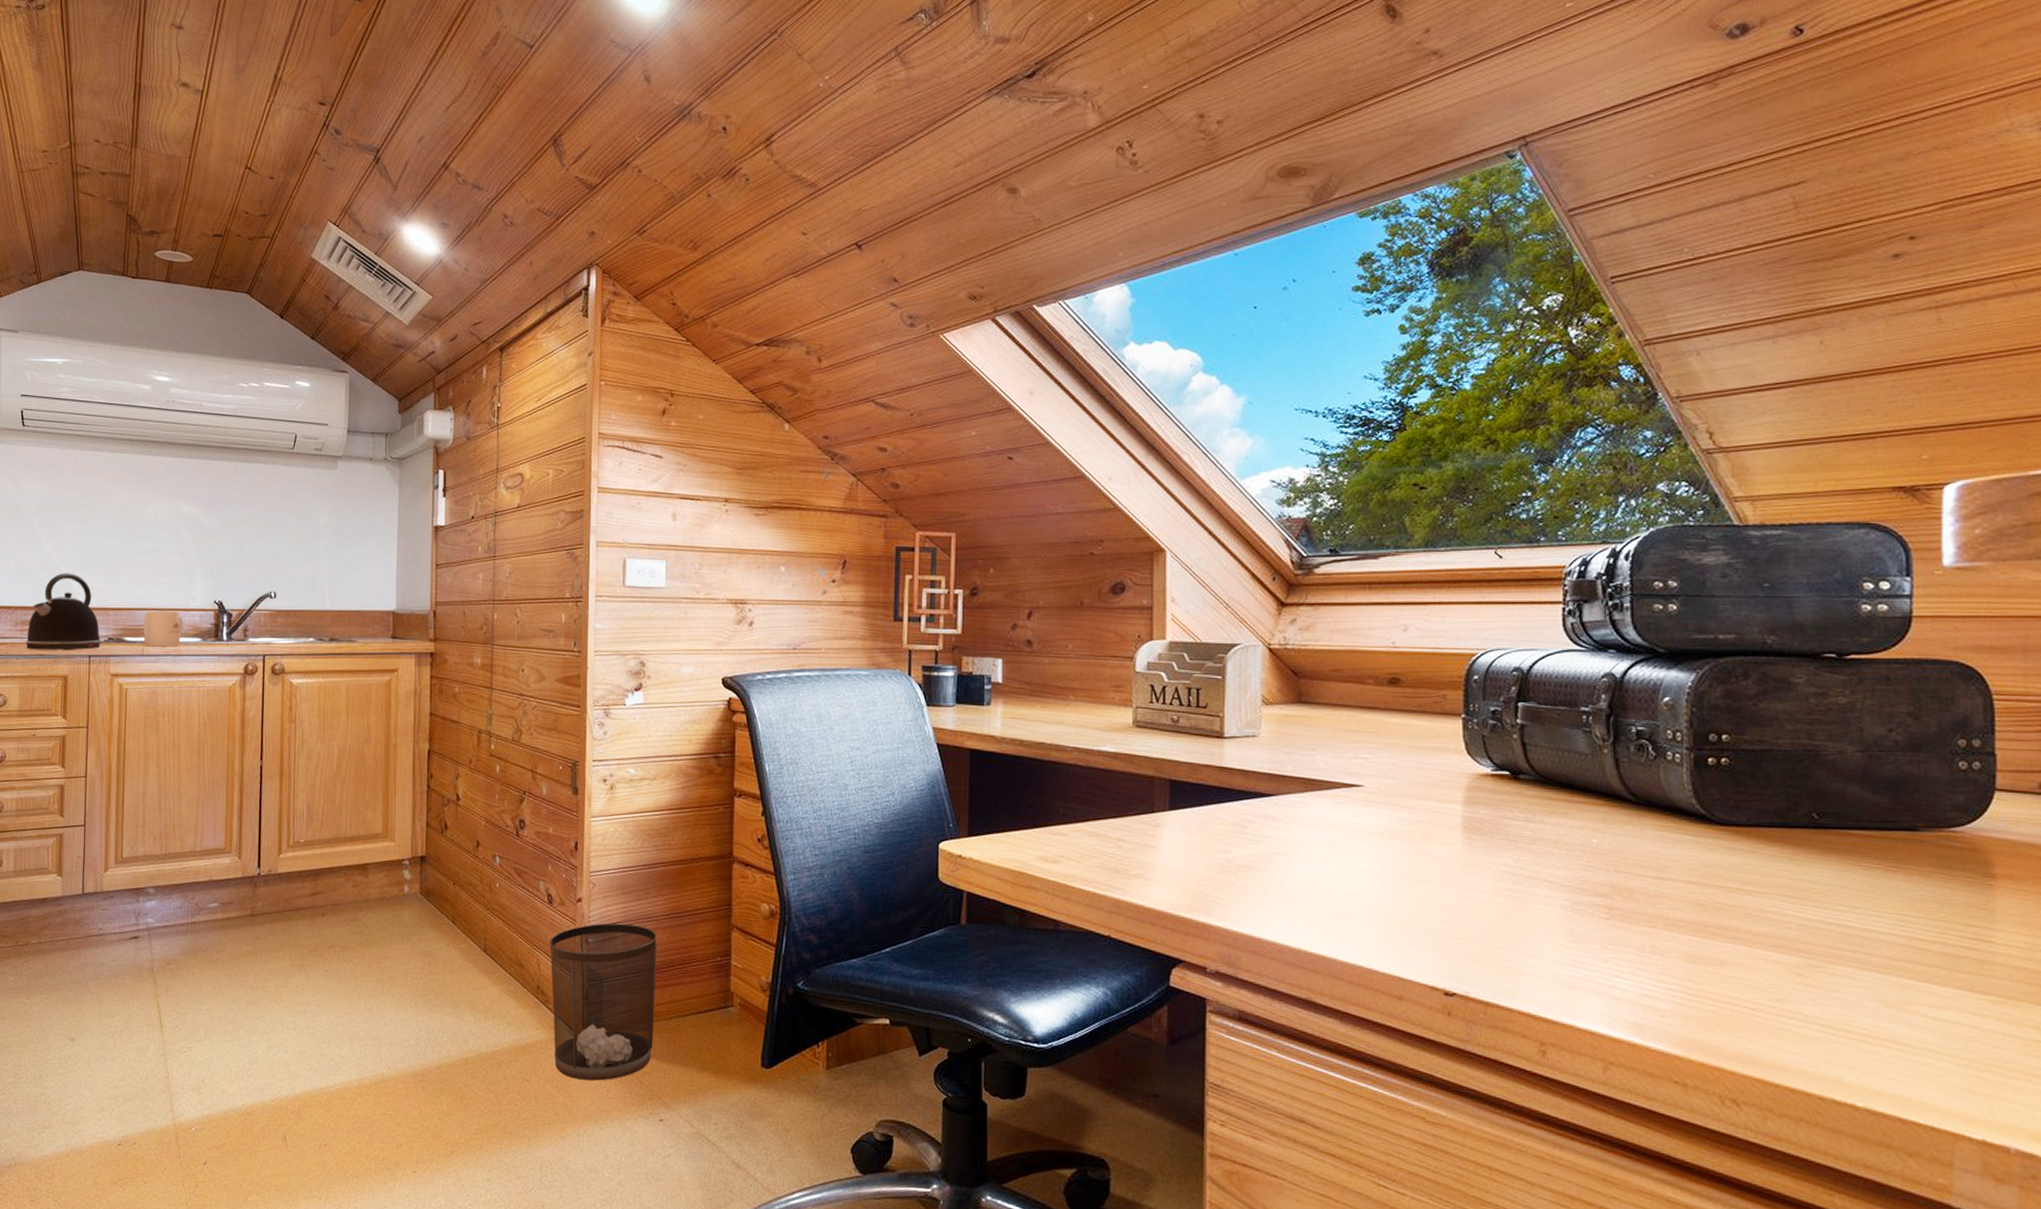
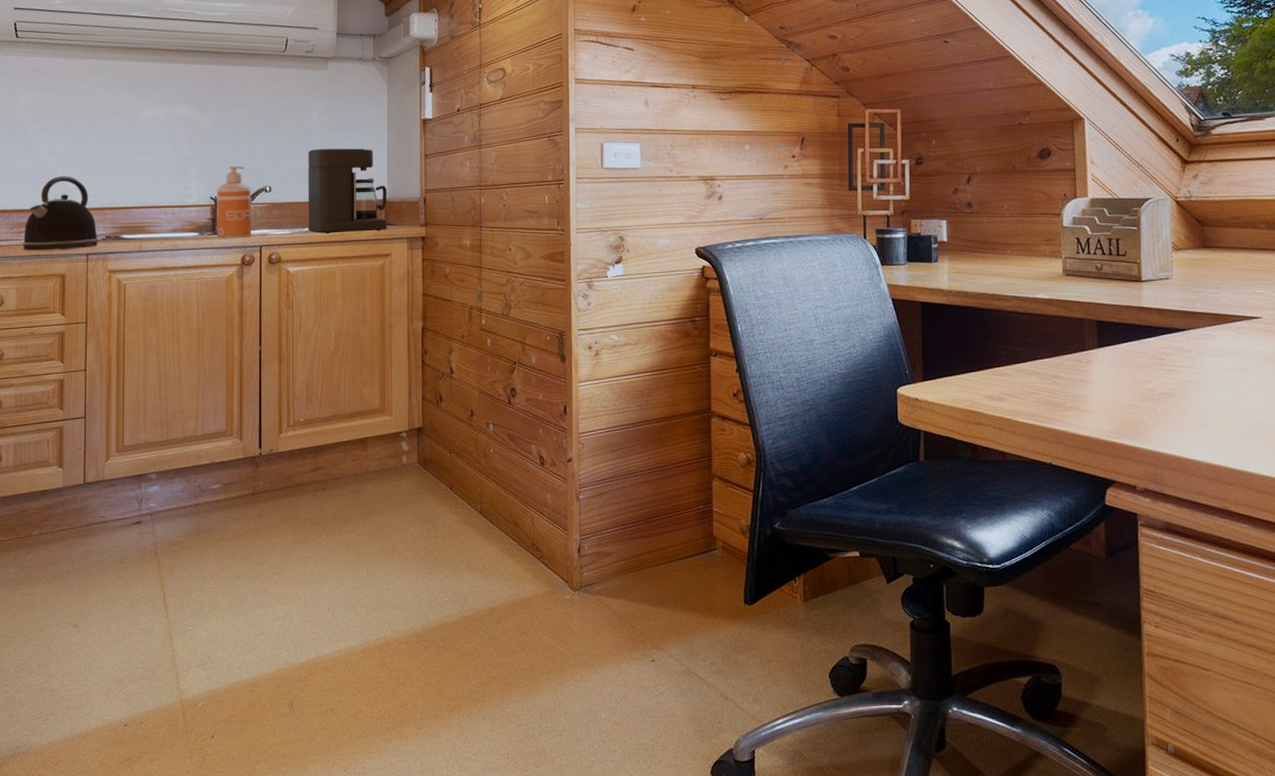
mug: present [143,610,184,648] -> none [141,208,181,244]
soap dispenser: none [219,569,256,647] -> present [216,166,252,239]
coffee maker: none [313,554,396,646] -> present [308,148,388,235]
waste bin: present [550,923,658,1081] -> none [543,479,644,628]

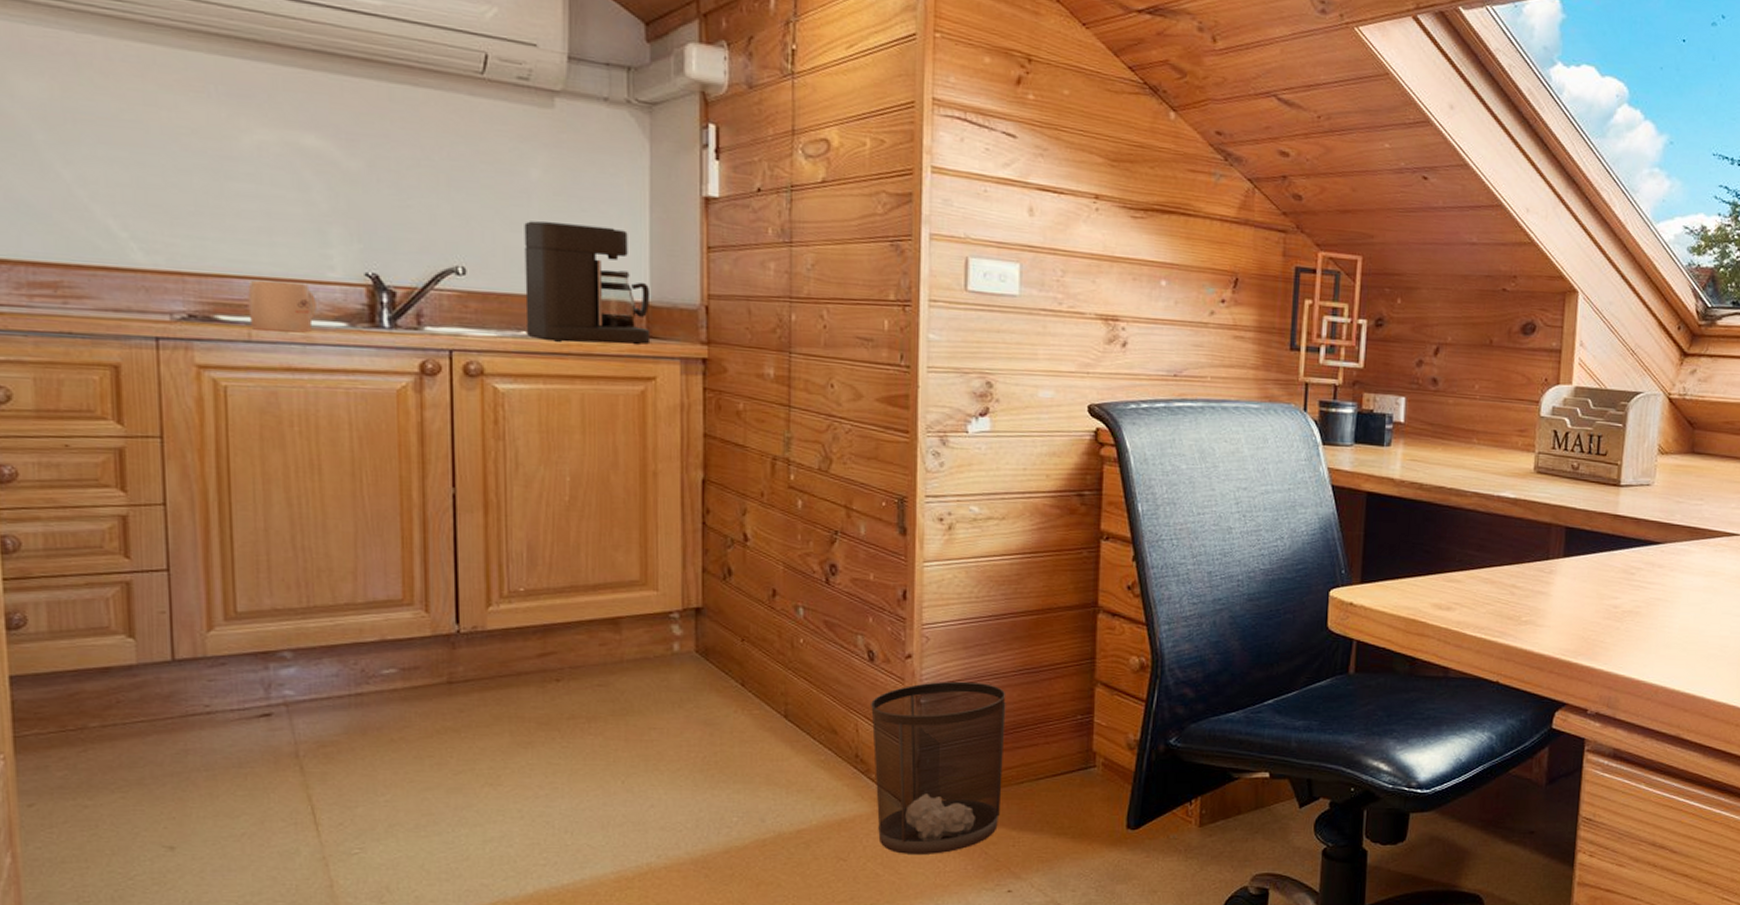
kettle: present [22,176,99,251] -> none [38,217,176,330]
mug: none [141,208,181,244] -> present [247,279,316,333]
soap dispenser: present [216,166,252,239] -> none [375,232,435,338]
waste bin: none [543,479,644,628] -> present [871,681,1006,854]

